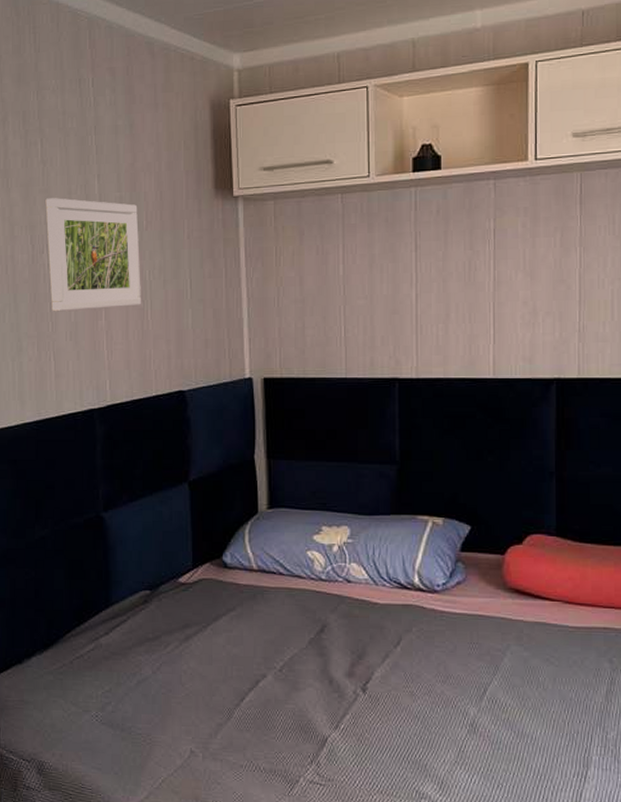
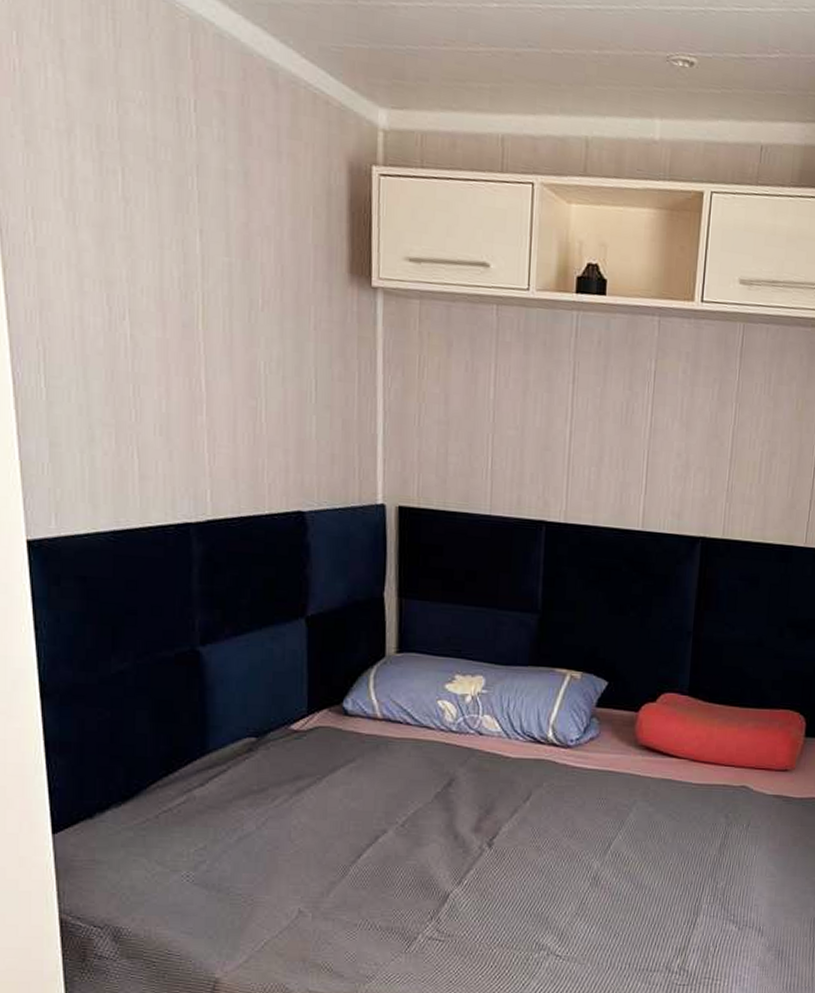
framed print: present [45,198,142,312] -> none [128,248,255,404]

